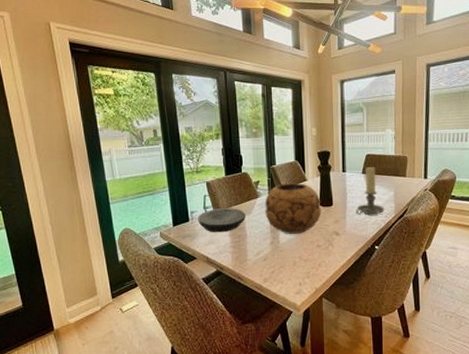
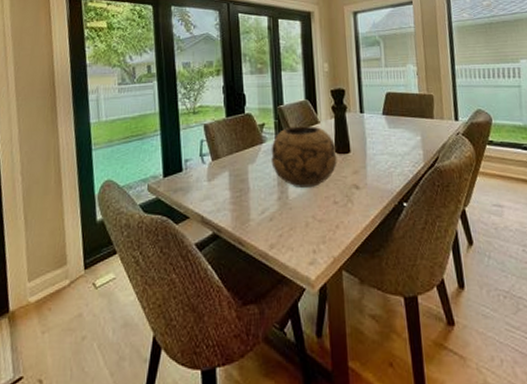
plate: present [198,208,247,233] -> none [193,155,250,186]
candle holder: present [355,166,385,215] -> none [377,106,412,164]

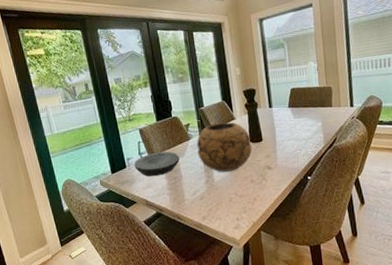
plate: none [193,155,250,186] -> present [134,151,180,177]

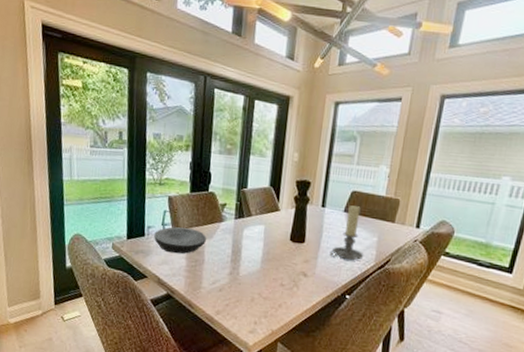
decorative bowl: present [196,122,252,172] -> none [227,210,292,269]
candle holder: none [285,99,314,148] -> present [329,205,364,261]

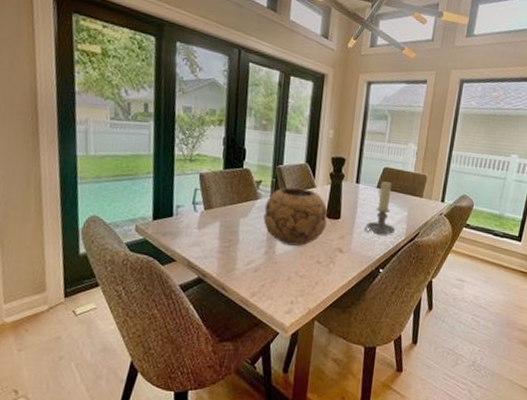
plate: present [154,226,207,254] -> none [183,205,242,235]
decorative bowl: none [227,210,292,269] -> present [263,187,328,246]

